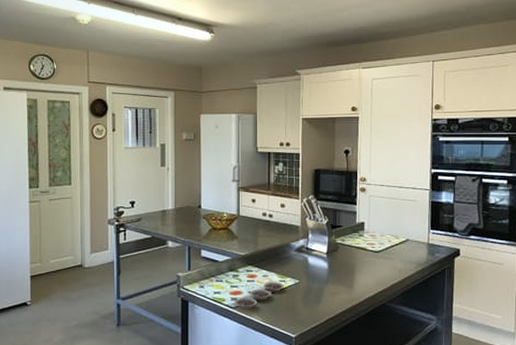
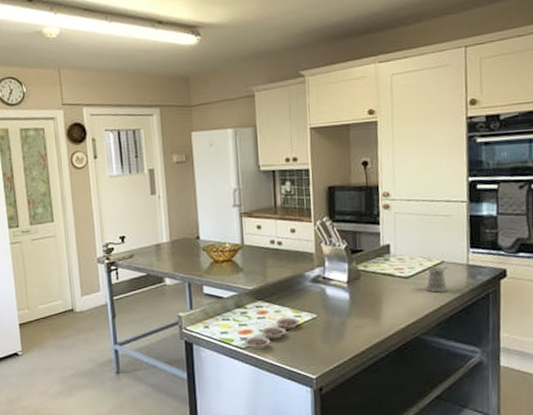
pepper shaker: none [392,243,413,266] -> present [425,266,449,293]

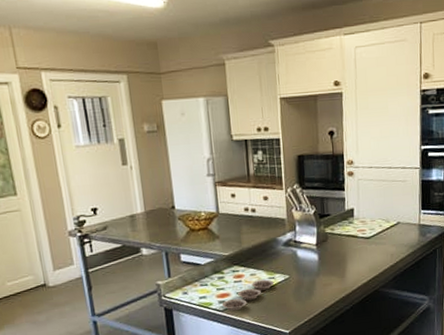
pepper shaker: present [425,266,449,293] -> none [384,226,404,250]

